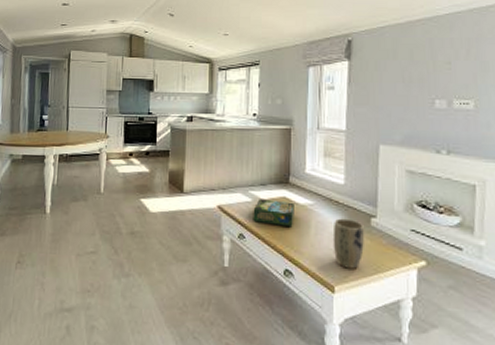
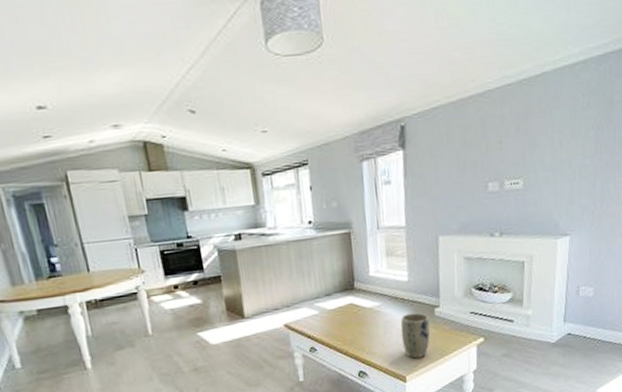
board game: present [253,199,294,228] -> none [321,307,363,334]

